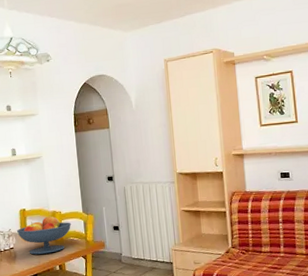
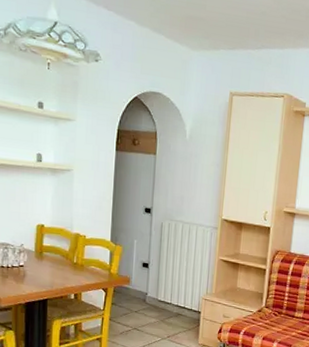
fruit bowl: present [16,216,72,255] -> none [29,238,96,279]

